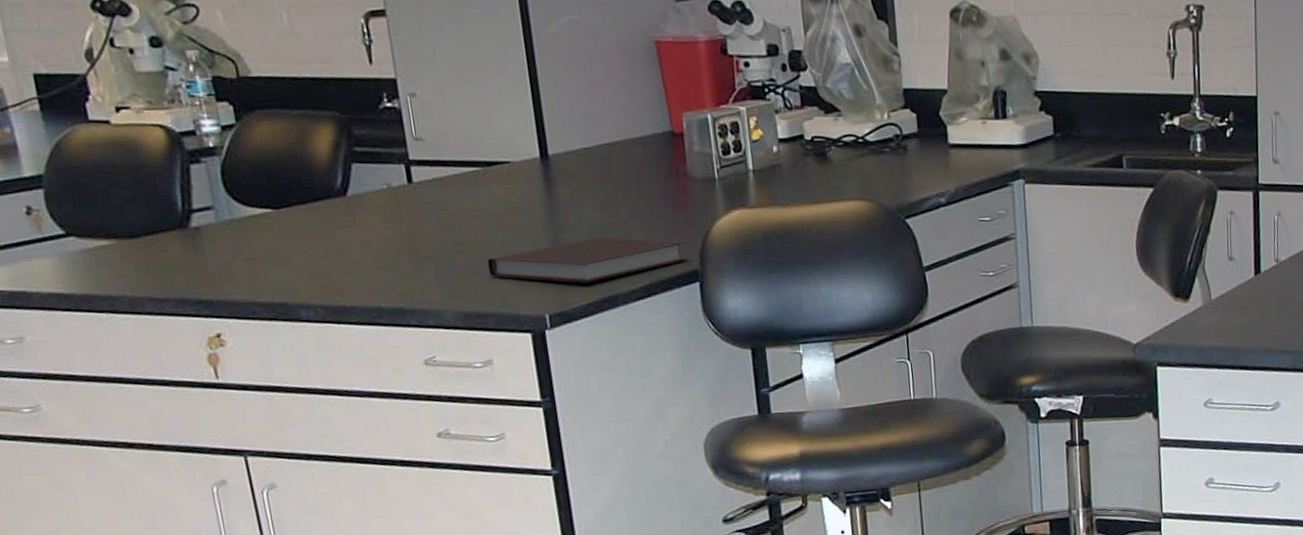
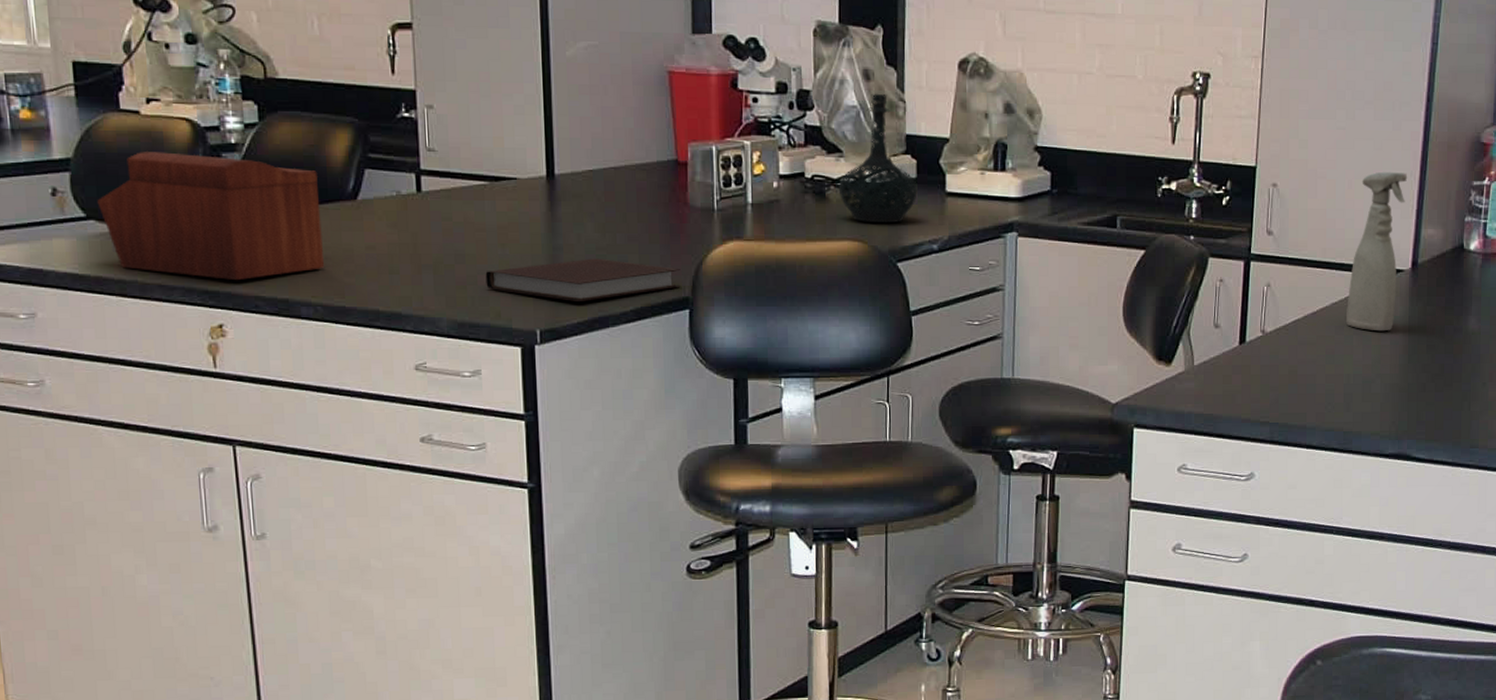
sewing box: none [75,161,321,288] -> present [97,152,325,281]
bottle: none [839,48,921,181] -> present [838,93,919,222]

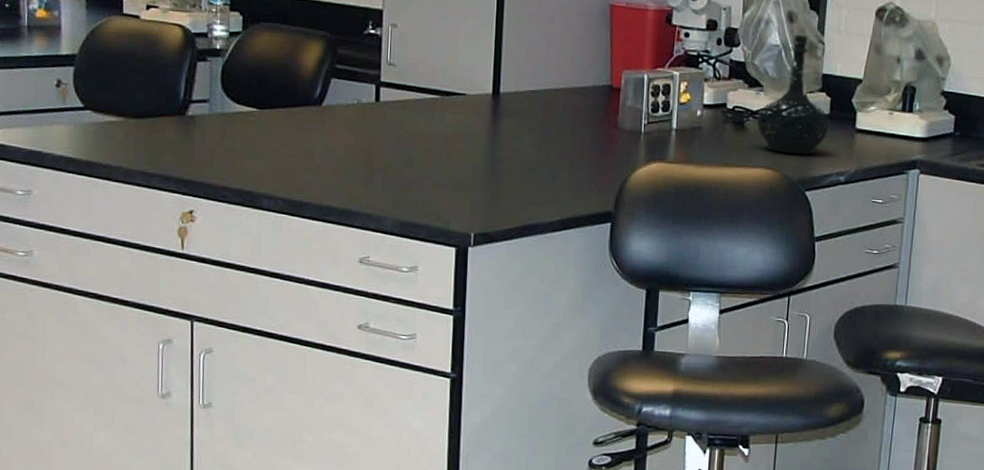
sewing box: present [97,152,325,281] -> none [95,52,289,172]
notebook: present [485,258,681,301] -> none [429,170,606,210]

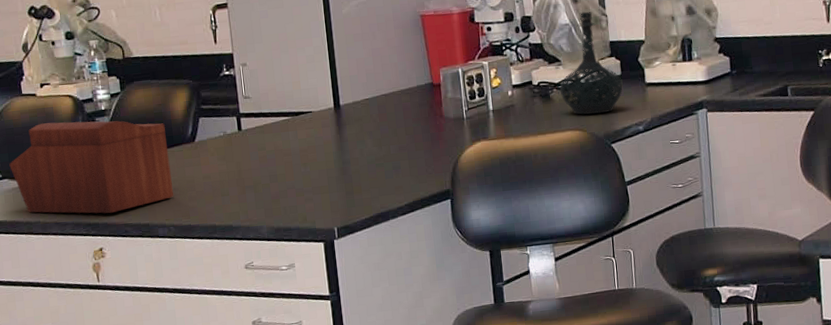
sewing box: none [95,52,289,172] -> present [9,120,174,214]

